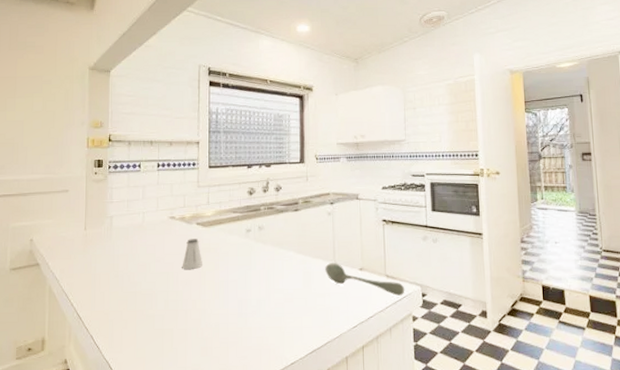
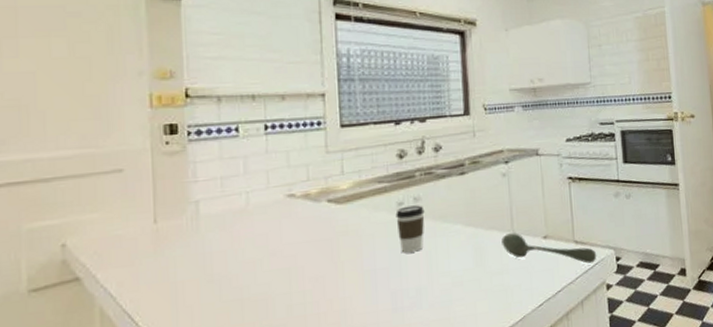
saltshaker: present [182,239,203,269] -> none [309,220,340,262]
coffee cup: none [245,233,266,270] -> present [395,205,425,253]

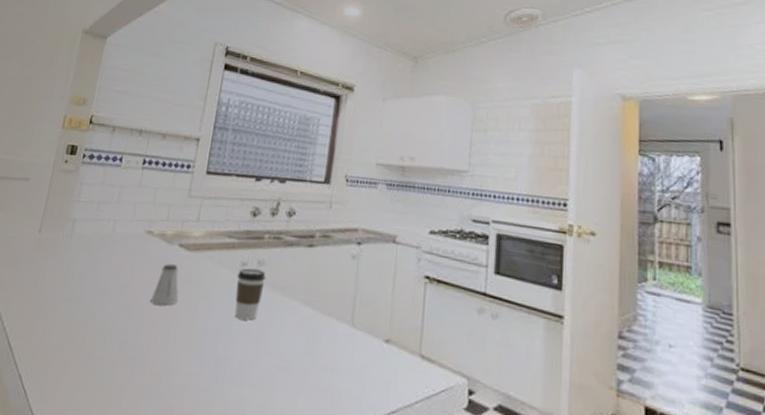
saltshaker: none [309,220,340,262] -> present [150,264,179,306]
spoon: present [501,233,597,264] -> none [338,325,446,389]

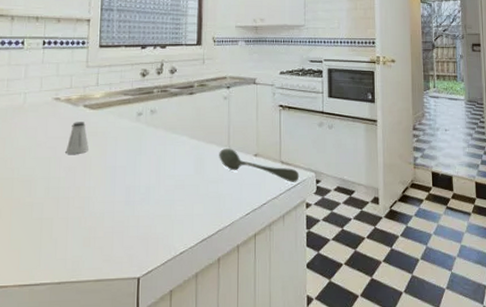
coffee cup: present [234,268,266,320] -> none [135,117,158,156]
spoon: none [338,325,446,389] -> present [219,148,300,182]

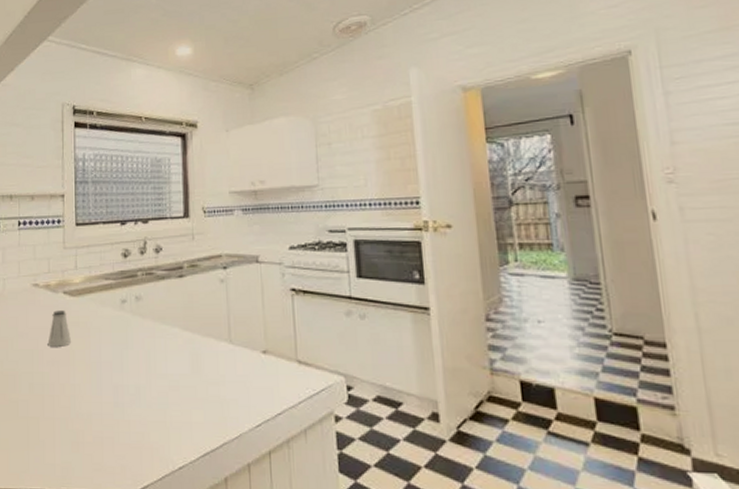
spoon: present [219,148,300,182] -> none [218,343,324,388]

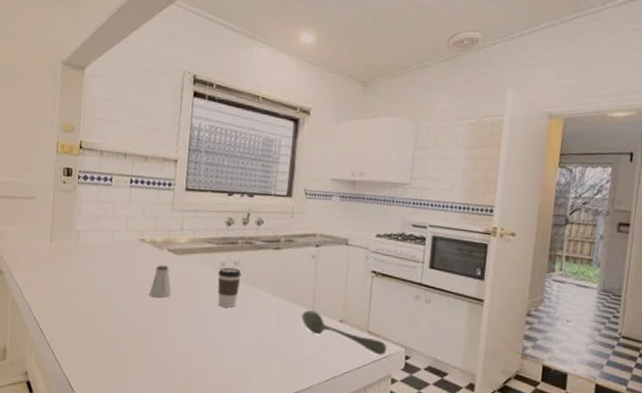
coffee cup: none [119,304,145,350] -> present [218,267,242,308]
spoon: none [218,343,324,388] -> present [302,310,388,355]

